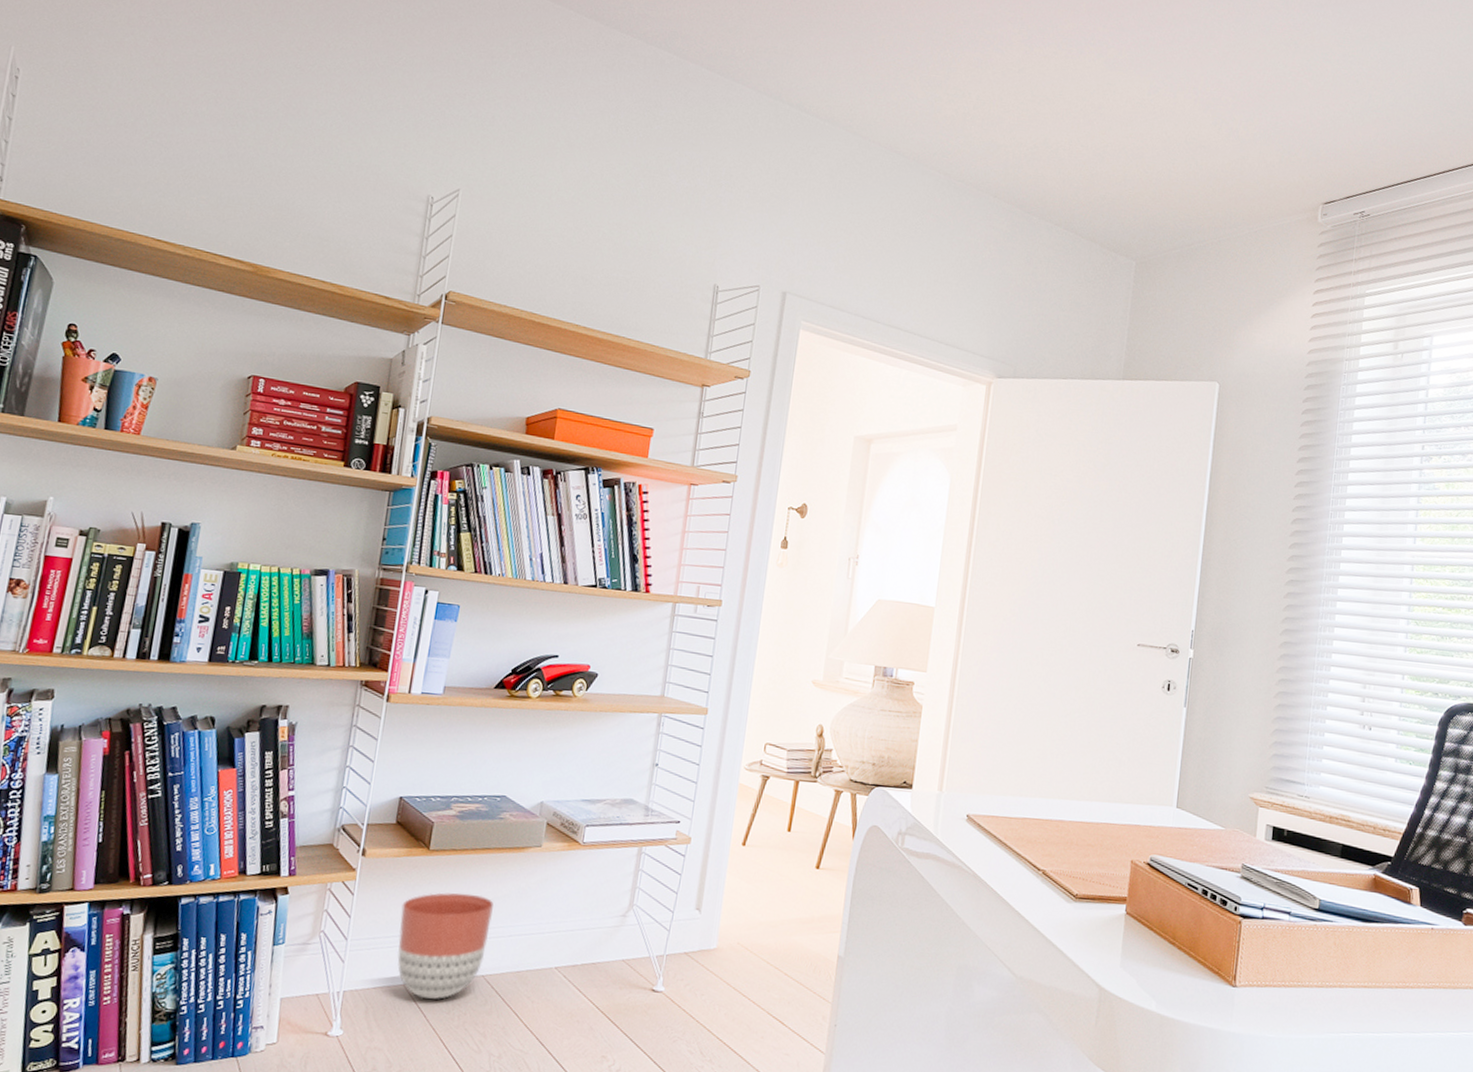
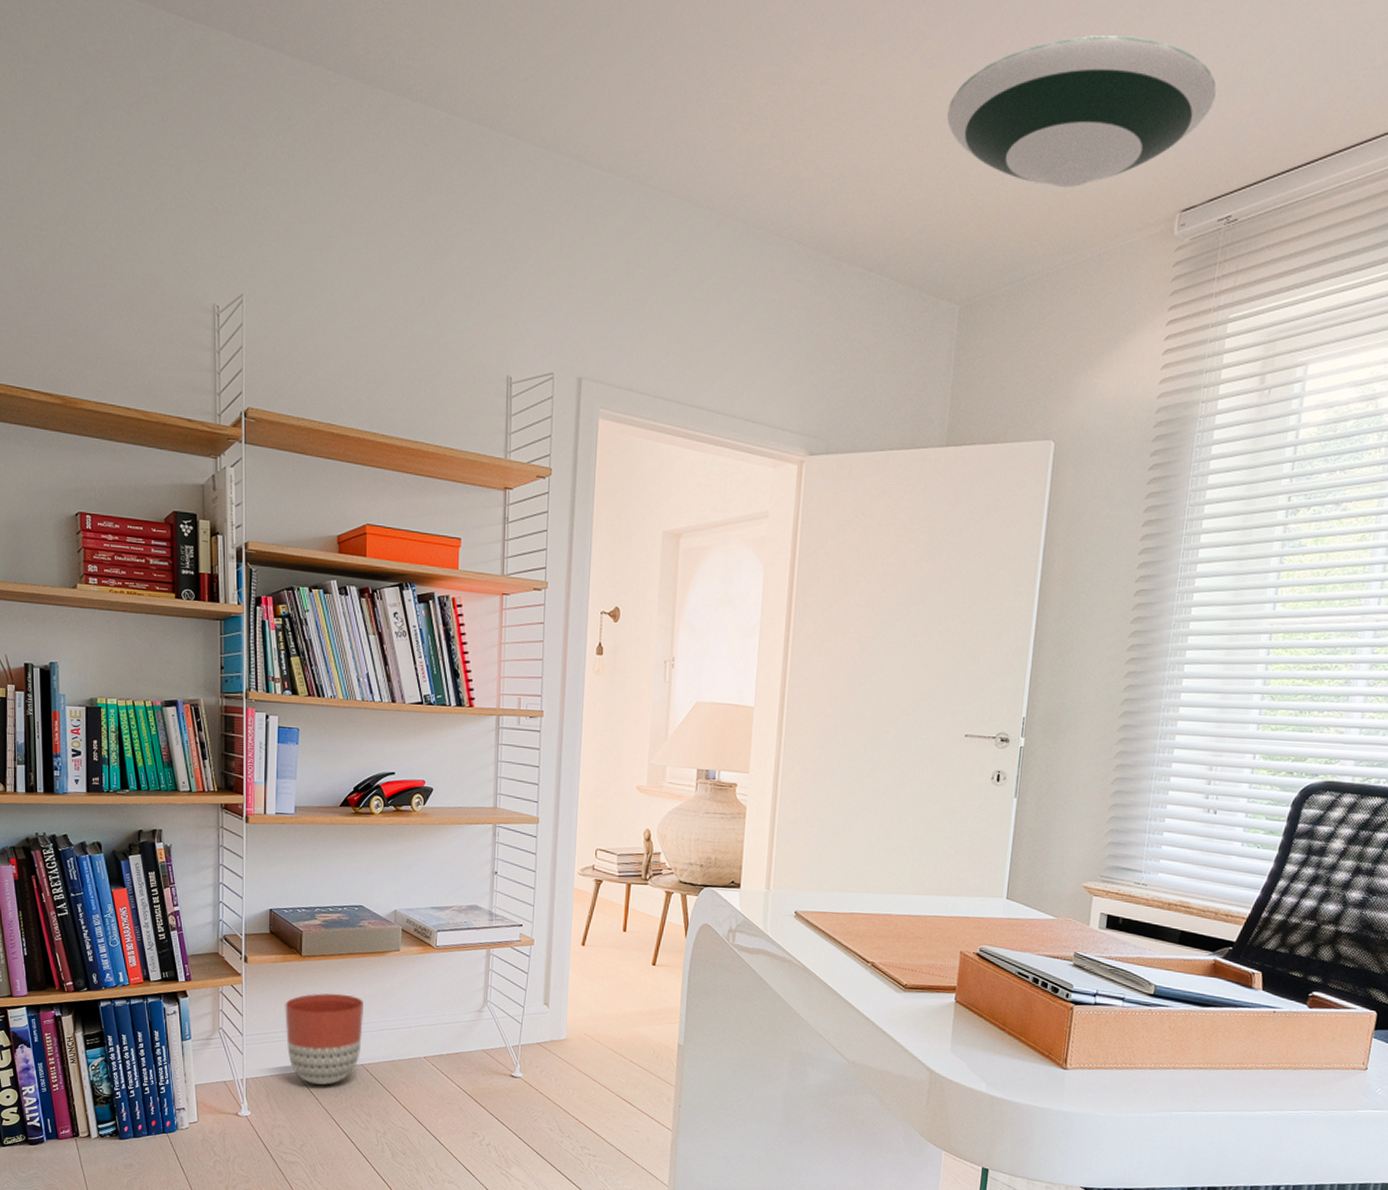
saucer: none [1126,60,1349,176] -> present [947,35,1217,187]

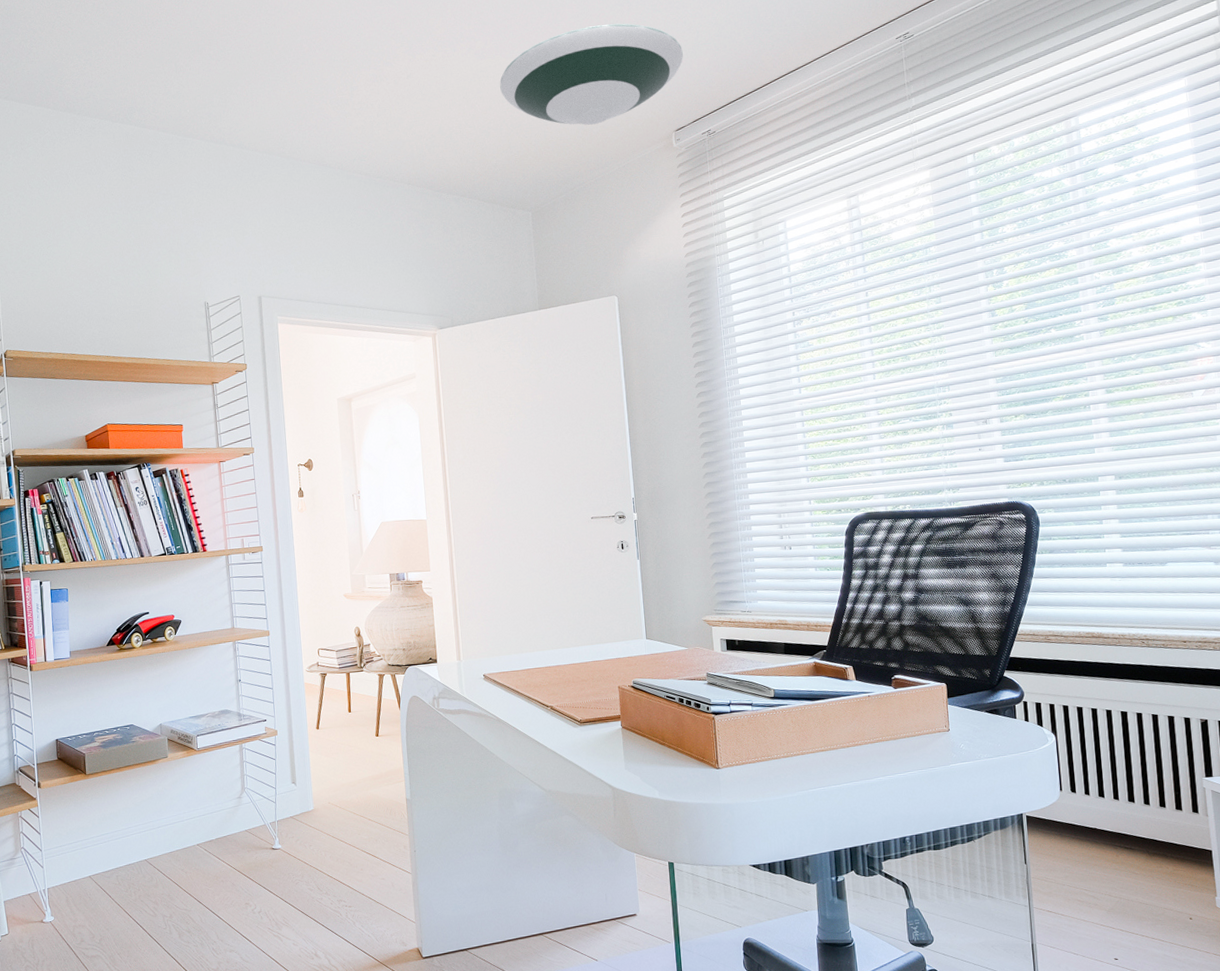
planter: present [285,993,363,1085] -> none [75,801,144,884]

